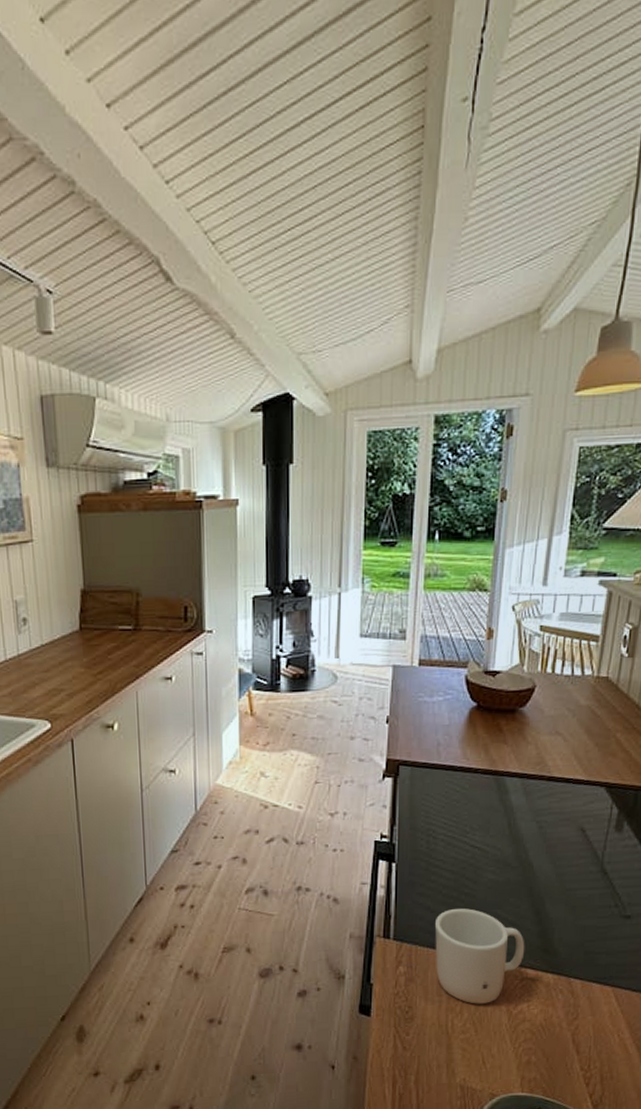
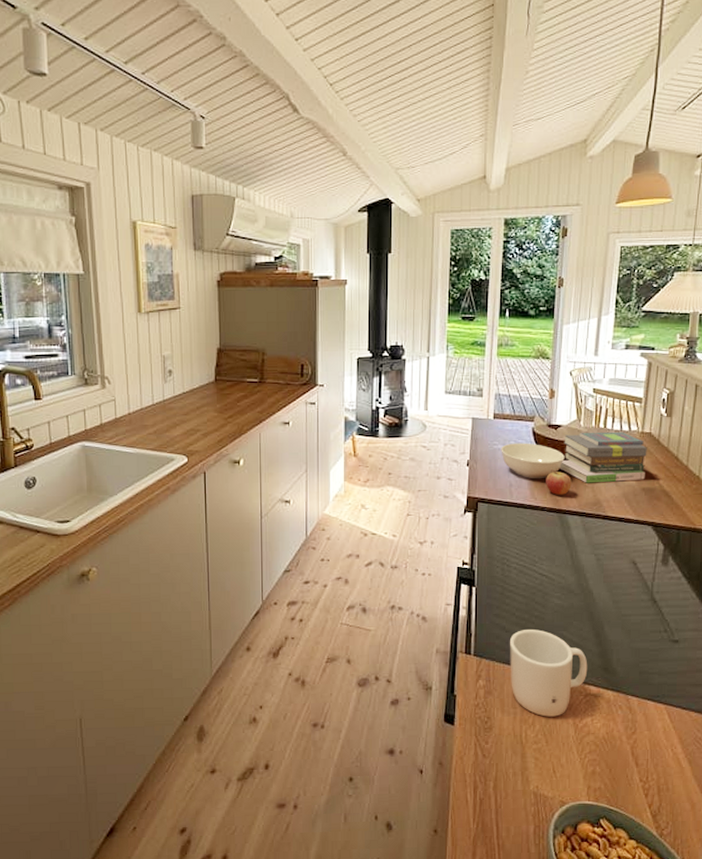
bowl: none [427,693,504,736] -> present [501,443,565,479]
fruit: none [480,724,511,754] -> present [546,469,572,495]
books: none [497,676,603,740] -> present [560,431,647,483]

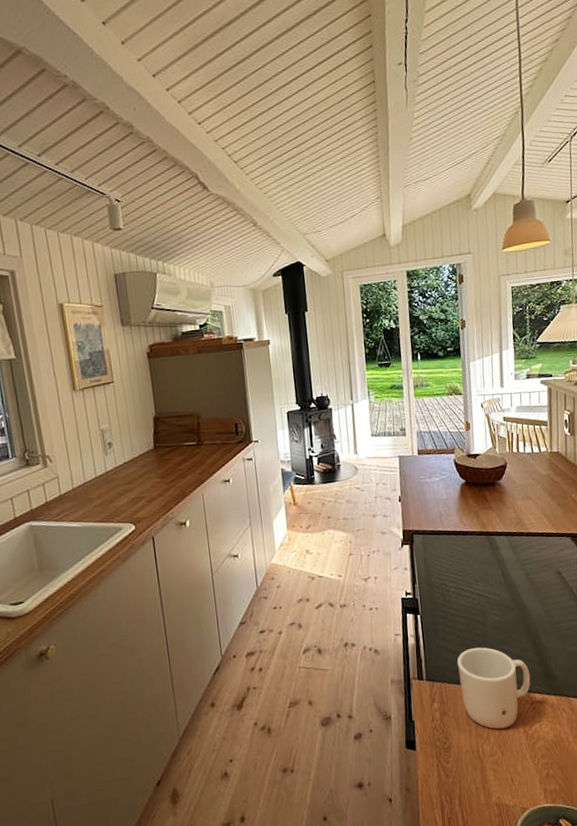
bowl: present [501,443,565,479] -> none [428,473,486,507]
fruit: present [546,469,572,495] -> none [471,495,495,519]
books: present [560,431,647,483] -> none [482,453,559,505]

